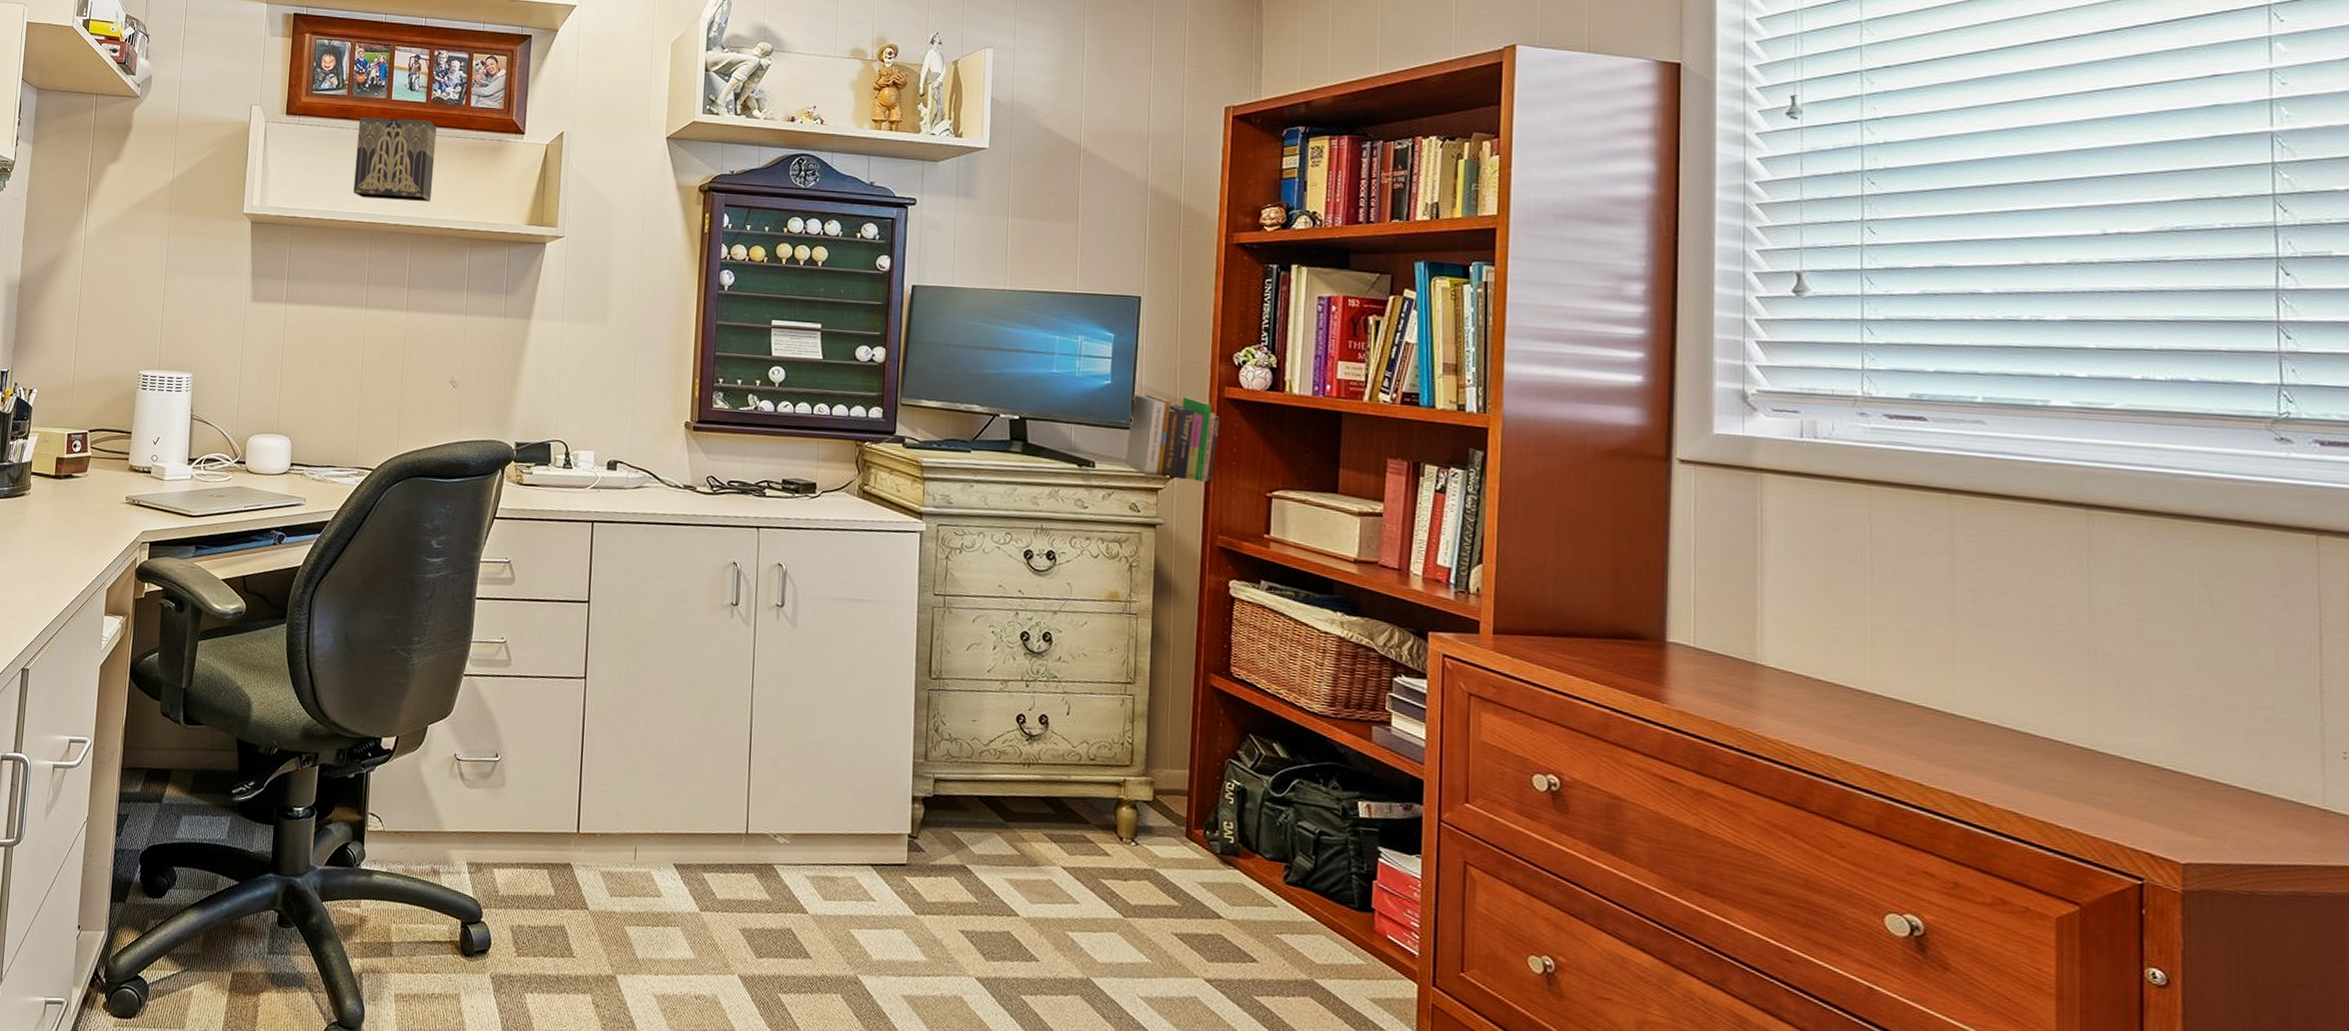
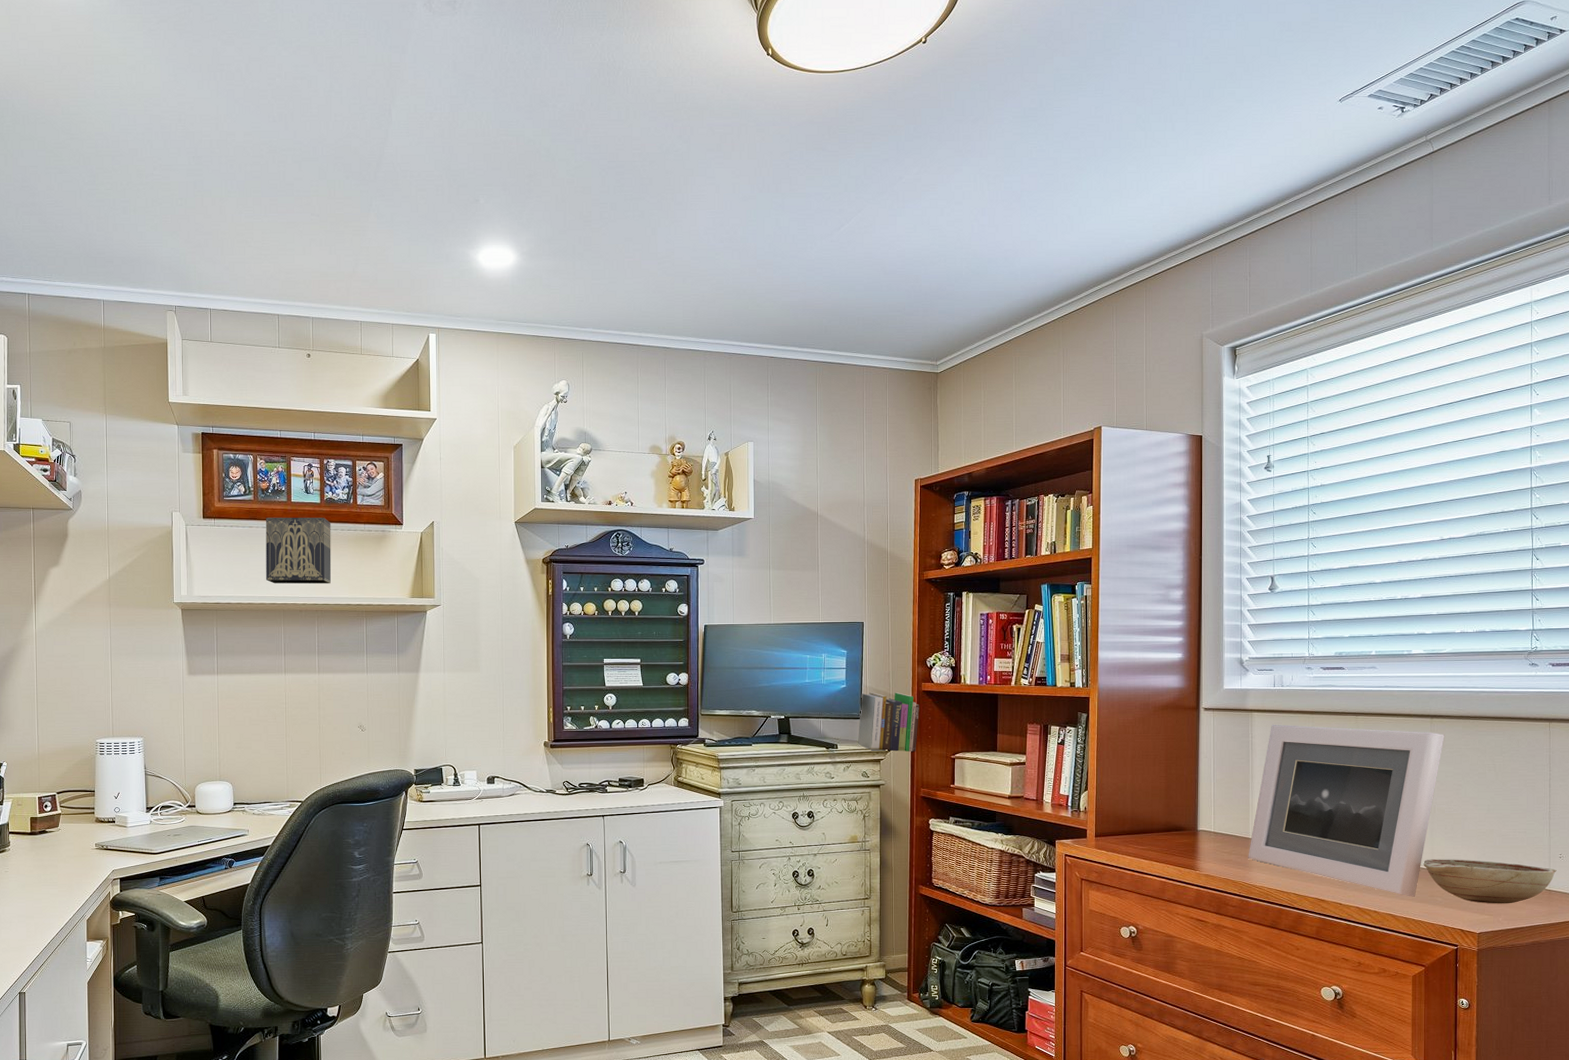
picture frame: none [1753,493,2113,790] -> present [1248,724,1445,897]
decorative bowl: none [2075,732,2338,824] -> present [1423,859,1557,904]

